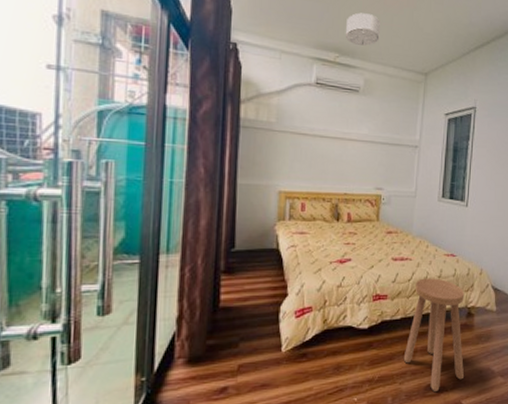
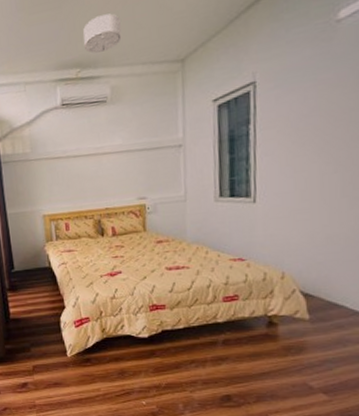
stool: present [403,278,465,391] -> none [191,285,270,403]

